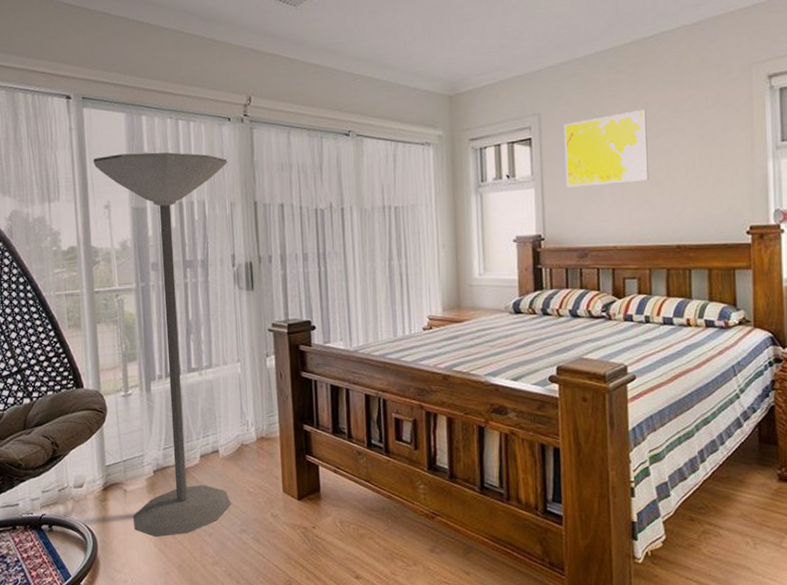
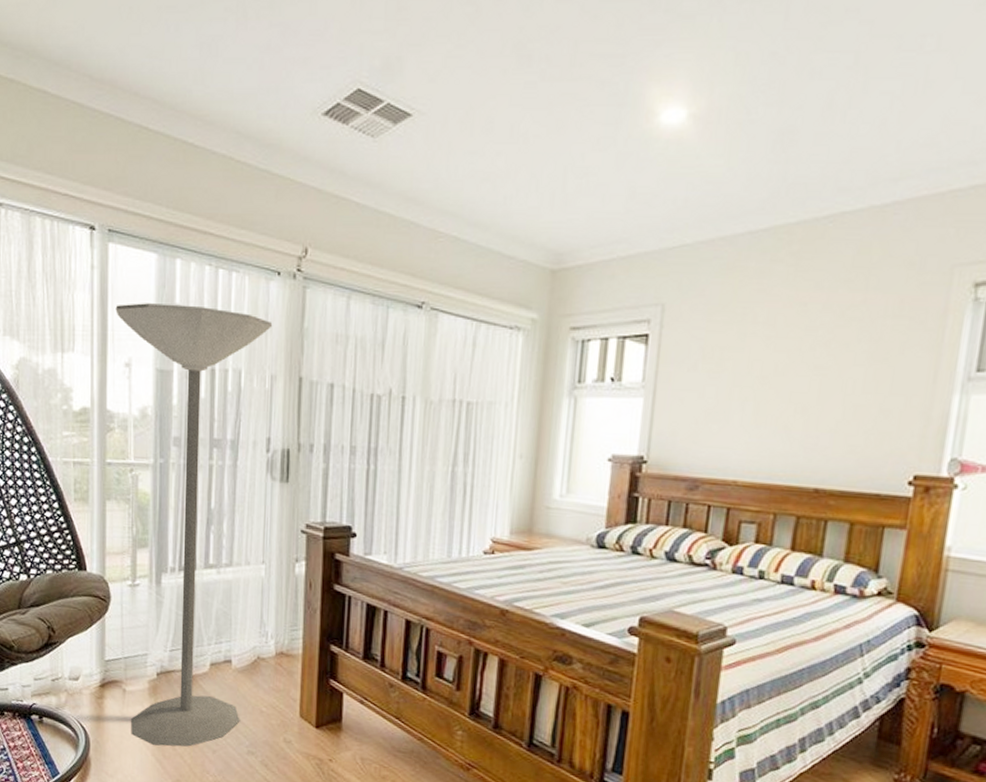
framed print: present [563,110,649,188] -> none [684,312,803,404]

